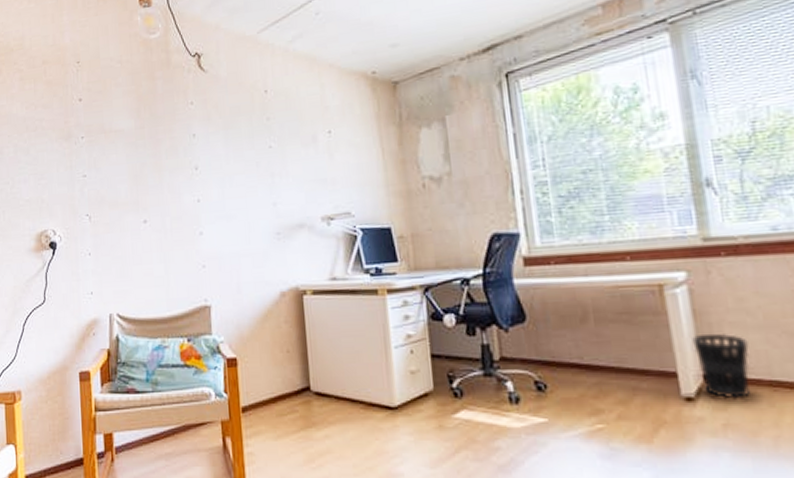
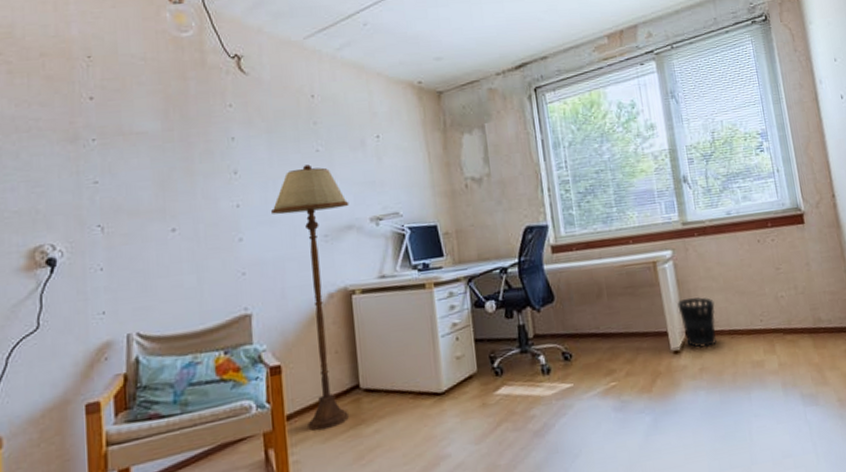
floor lamp: none [228,161,301,427] -> present [271,164,349,431]

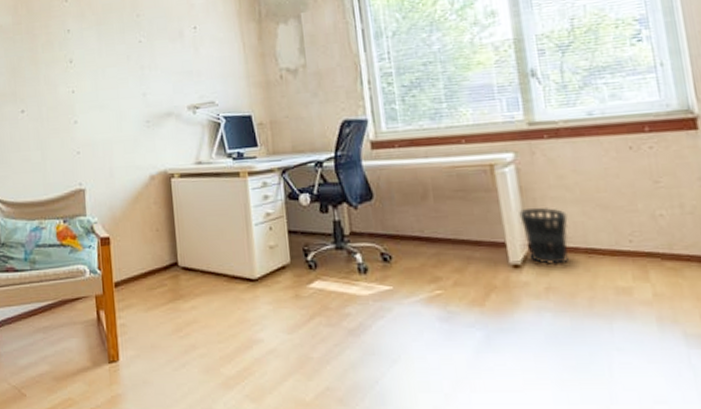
floor lamp: present [271,164,349,431] -> none [101,54,169,300]

